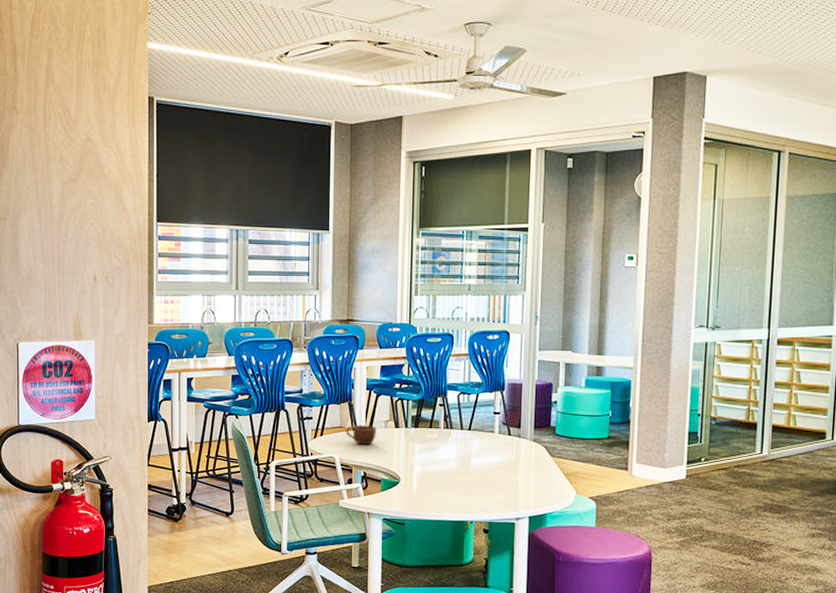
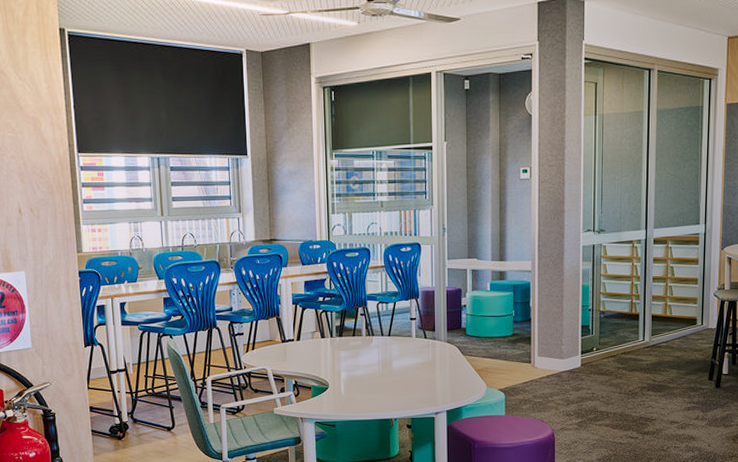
mug: present [345,424,376,445] -> none [275,337,304,356]

